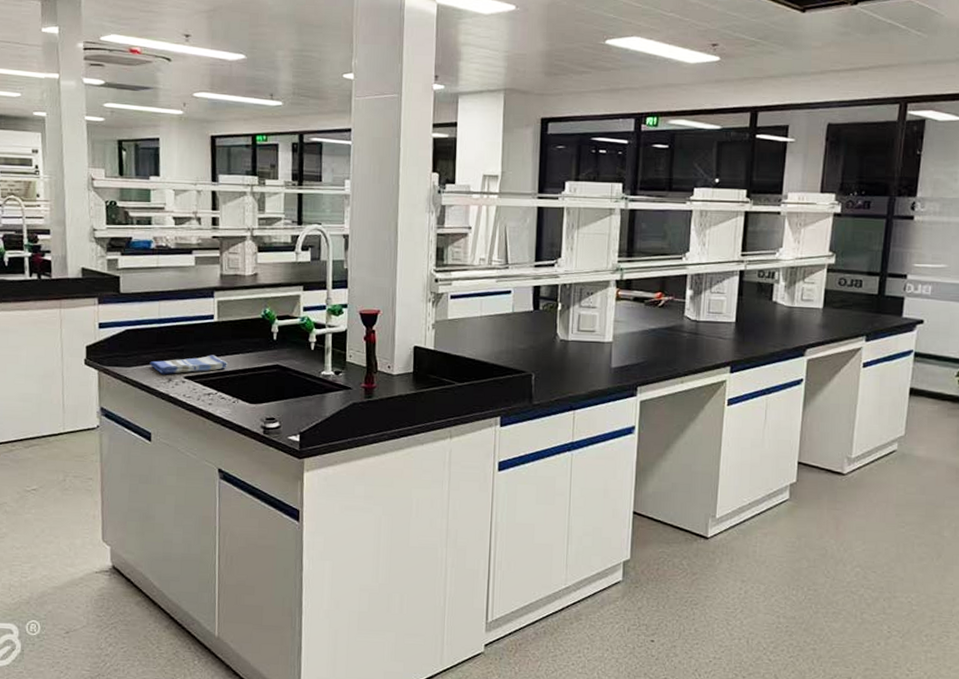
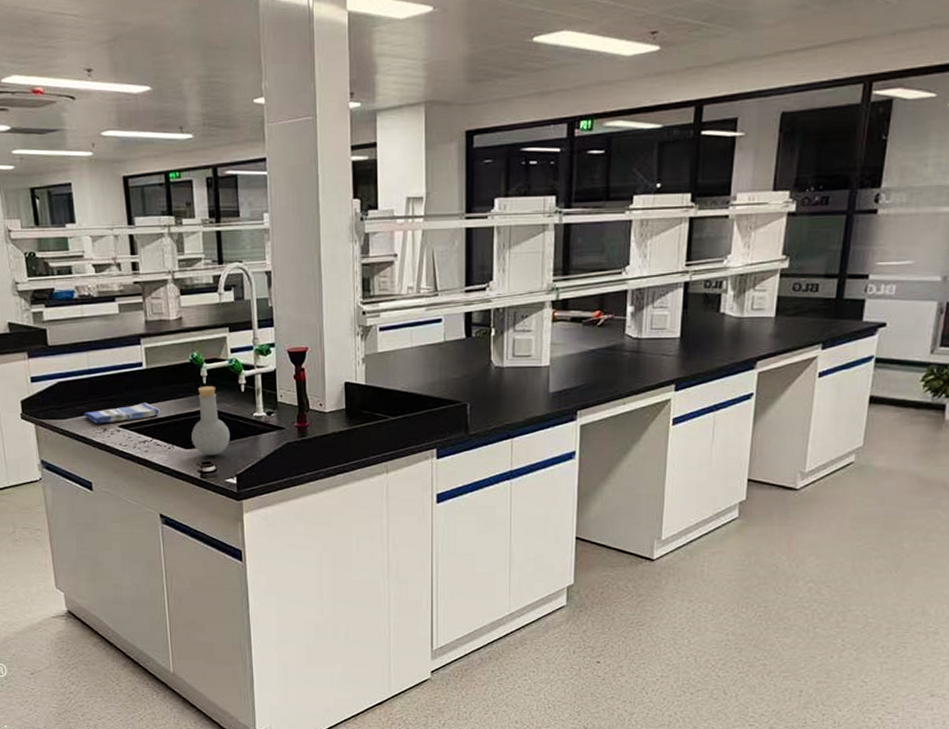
flask: none [257,342,296,412] -> present [191,386,230,456]

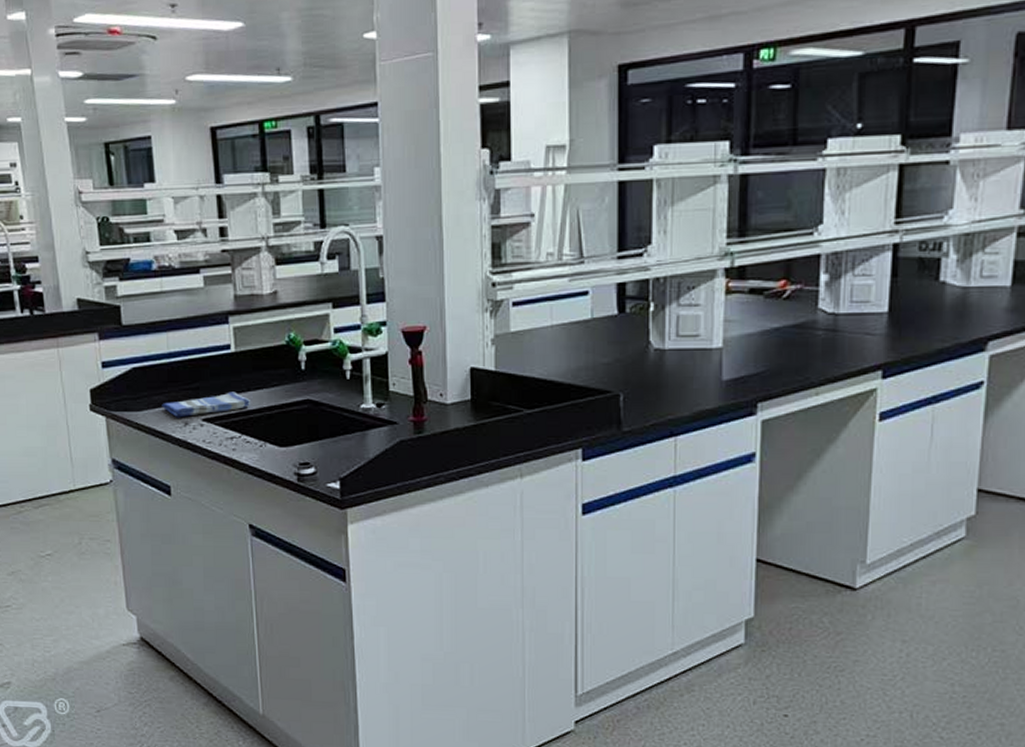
flask: present [191,386,230,456] -> none [287,373,332,456]

